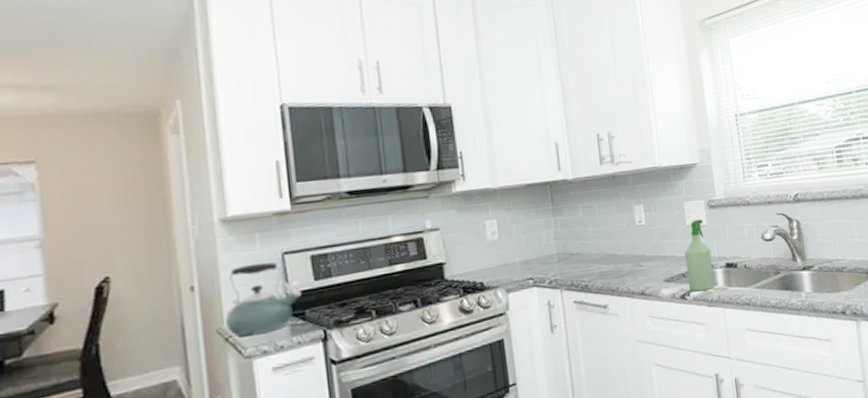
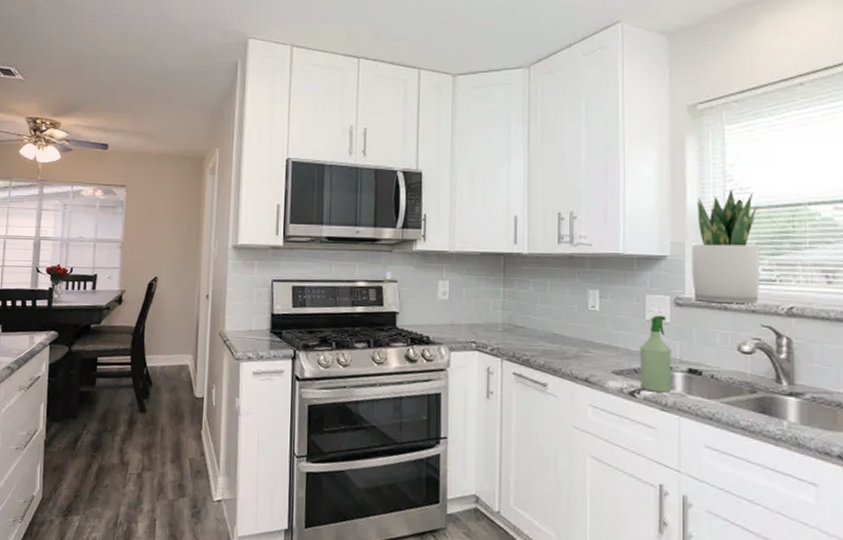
kettle: present [226,262,303,337] -> none [226,286,283,343]
planter: none [715,96,772,201] -> present [692,190,761,305]

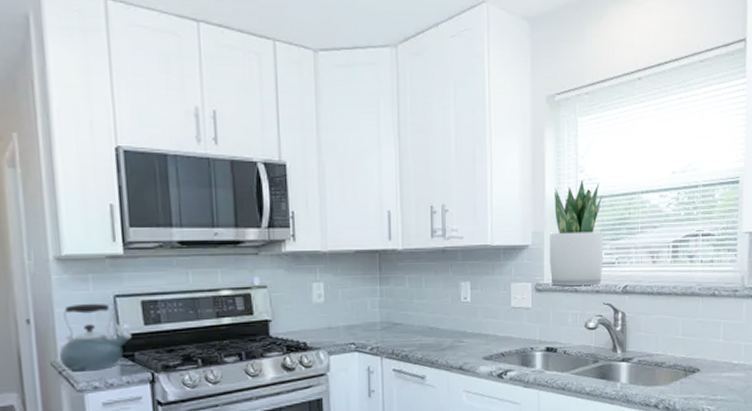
kettle: none [226,286,283,343] -> present [59,304,133,372]
spray bottle: present [639,315,672,393] -> none [506,302,533,372]

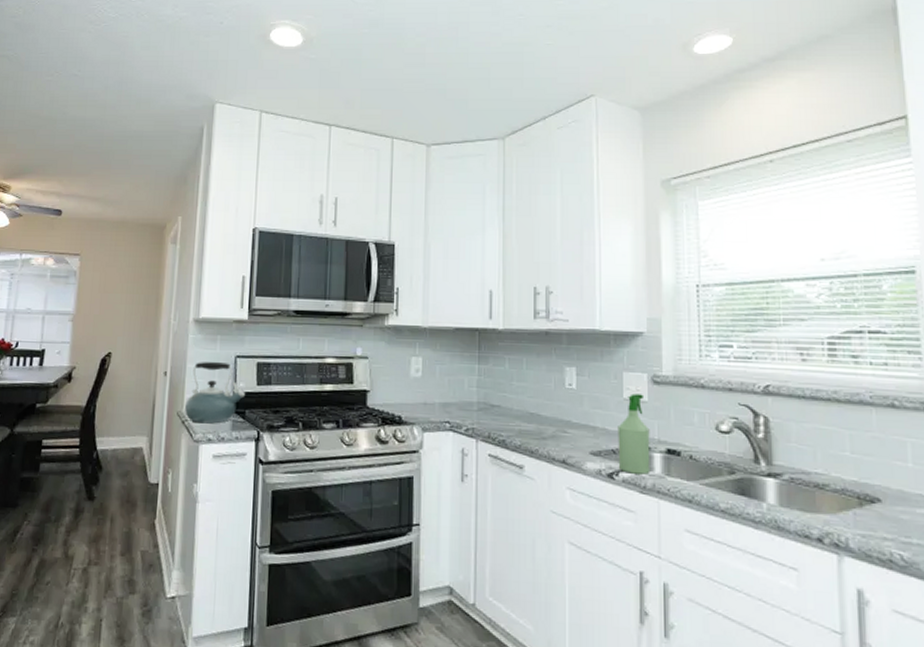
spray bottle: none [506,302,533,372] -> present [618,393,650,474]
planter: present [549,180,604,287] -> none [668,266,737,383]

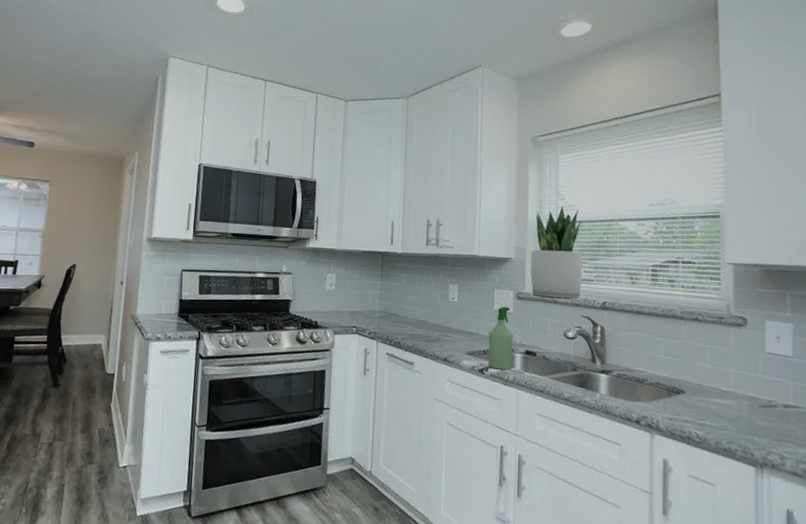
kettle: present [185,362,246,424] -> none [138,274,190,325]
planter: none [668,266,737,383] -> present [530,207,583,300]

